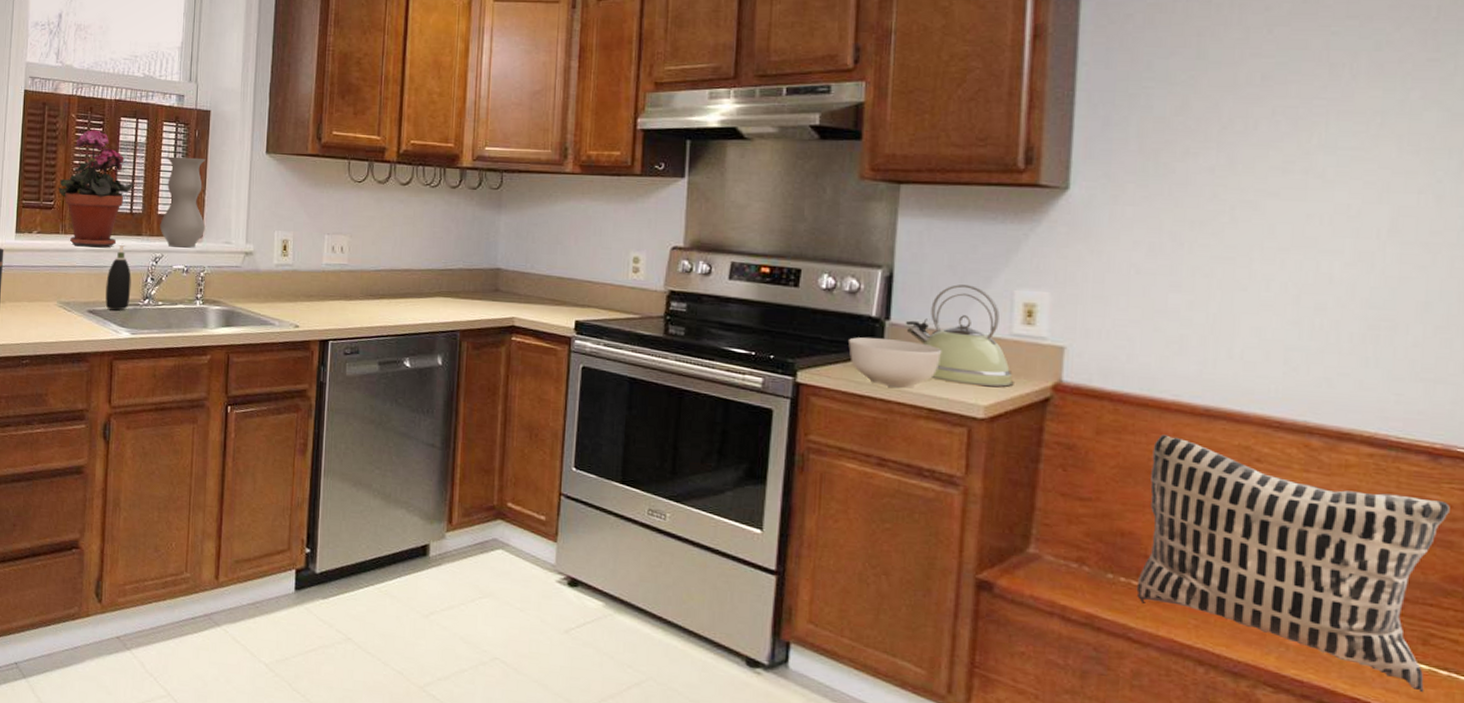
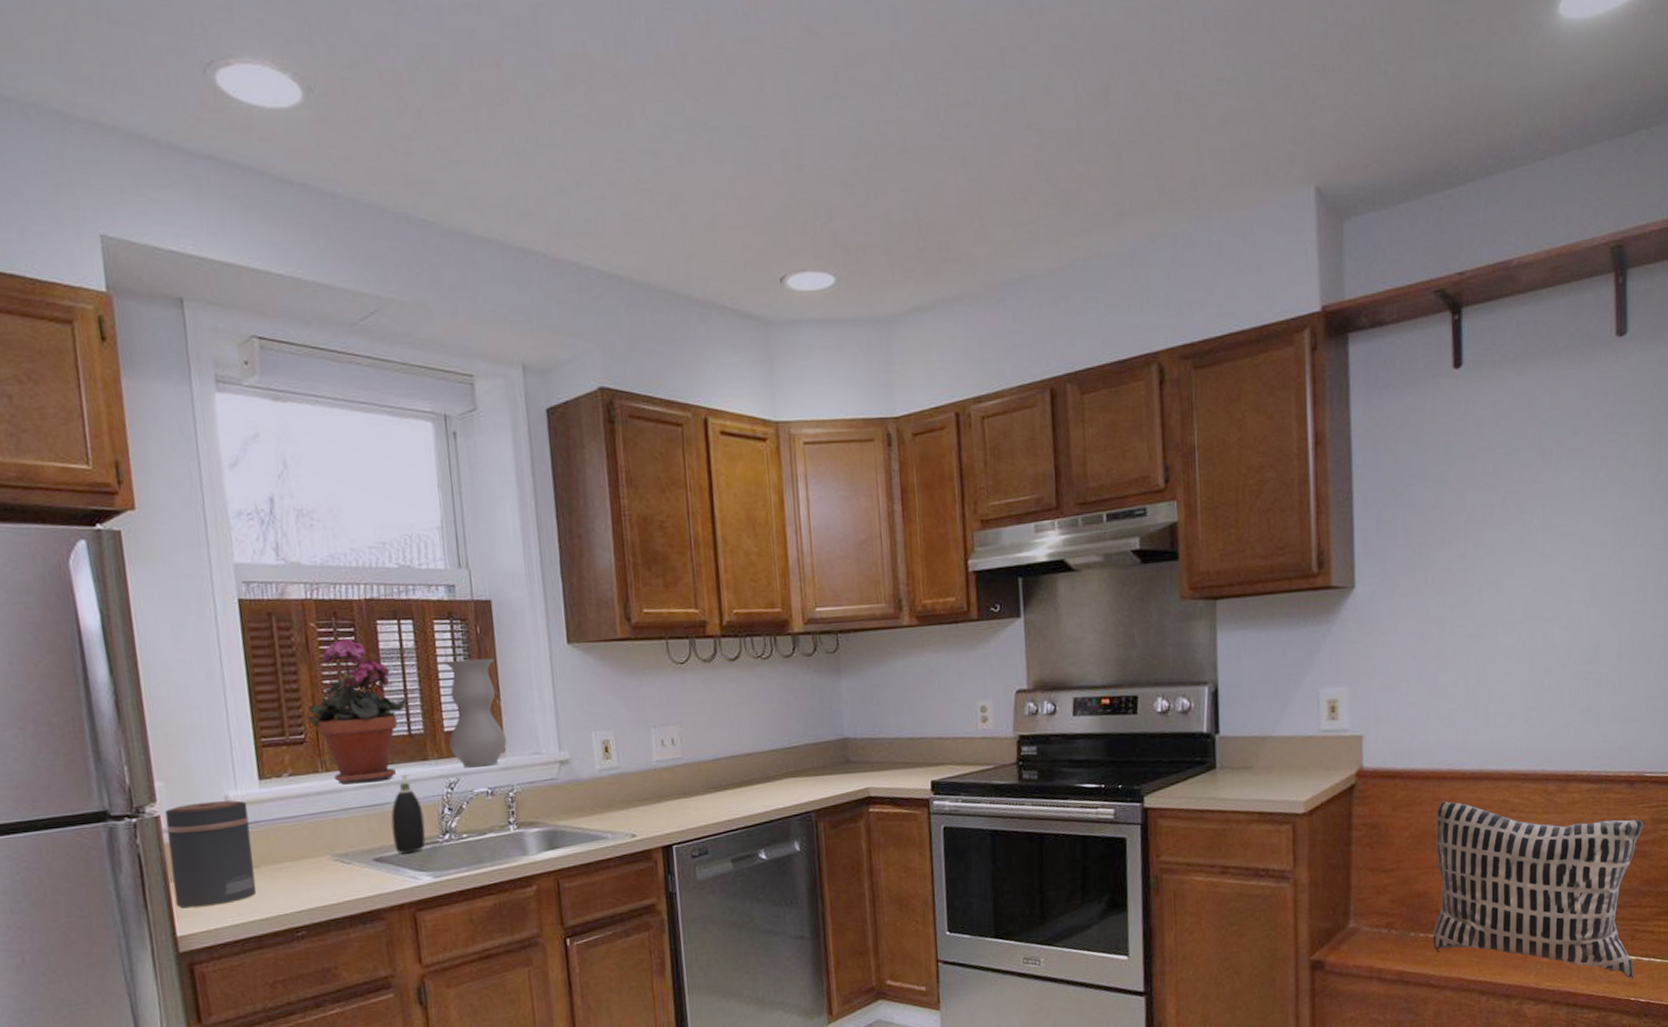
bowl: present [847,337,942,388] -> none [1185,751,1266,798]
kettle: present [906,284,1014,387] -> none [1233,690,1326,785]

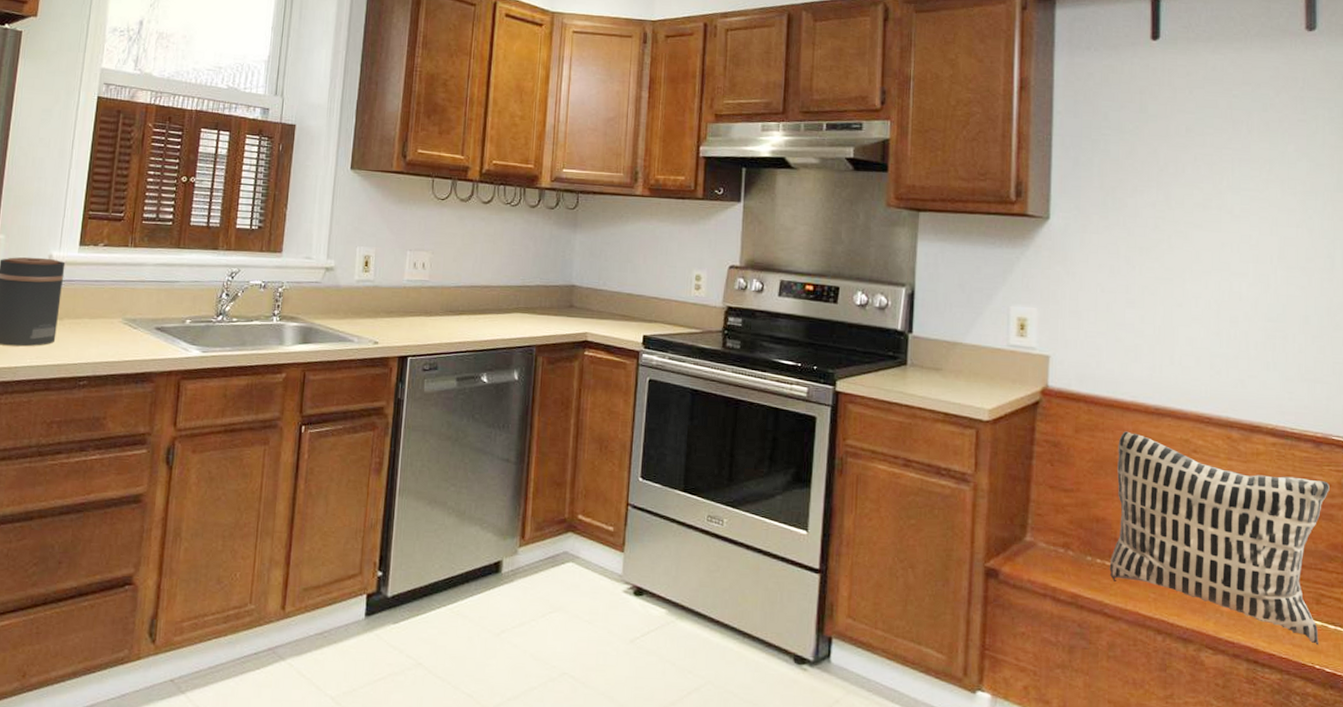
potted plant: present [308,638,407,785] -> none [130,139,212,262]
soap dispenser: present [391,773,426,854] -> none [175,258,205,327]
vase: present [444,658,507,768] -> none [238,169,289,263]

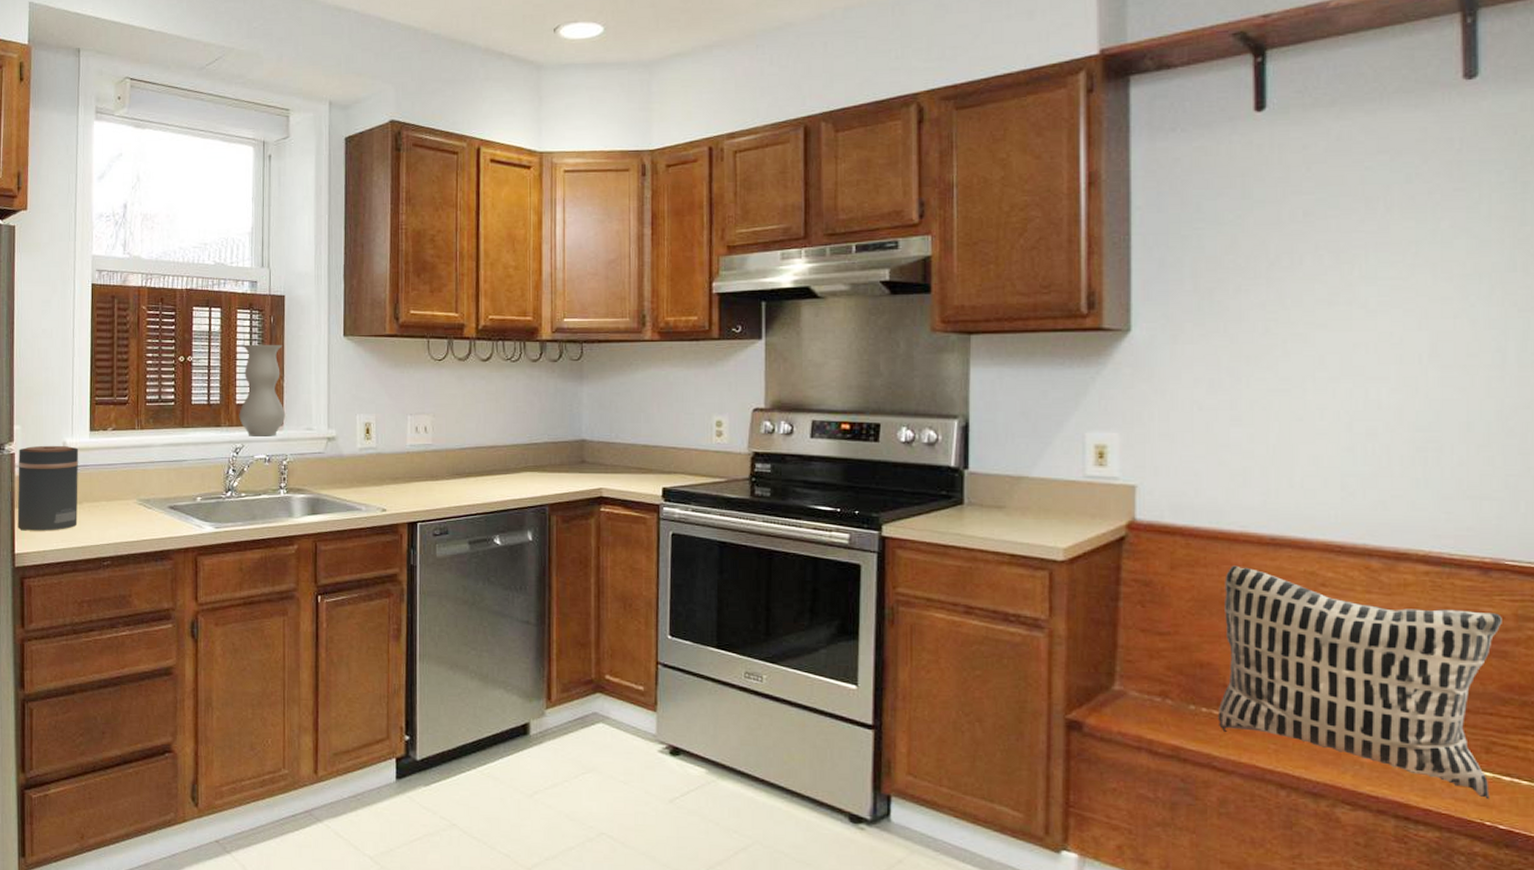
vase: none [238,169,289,263] -> present [239,344,286,436]

